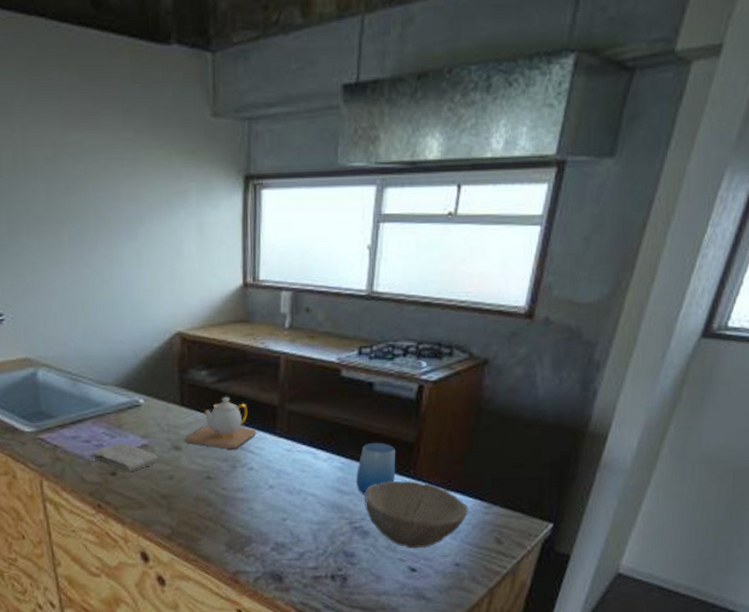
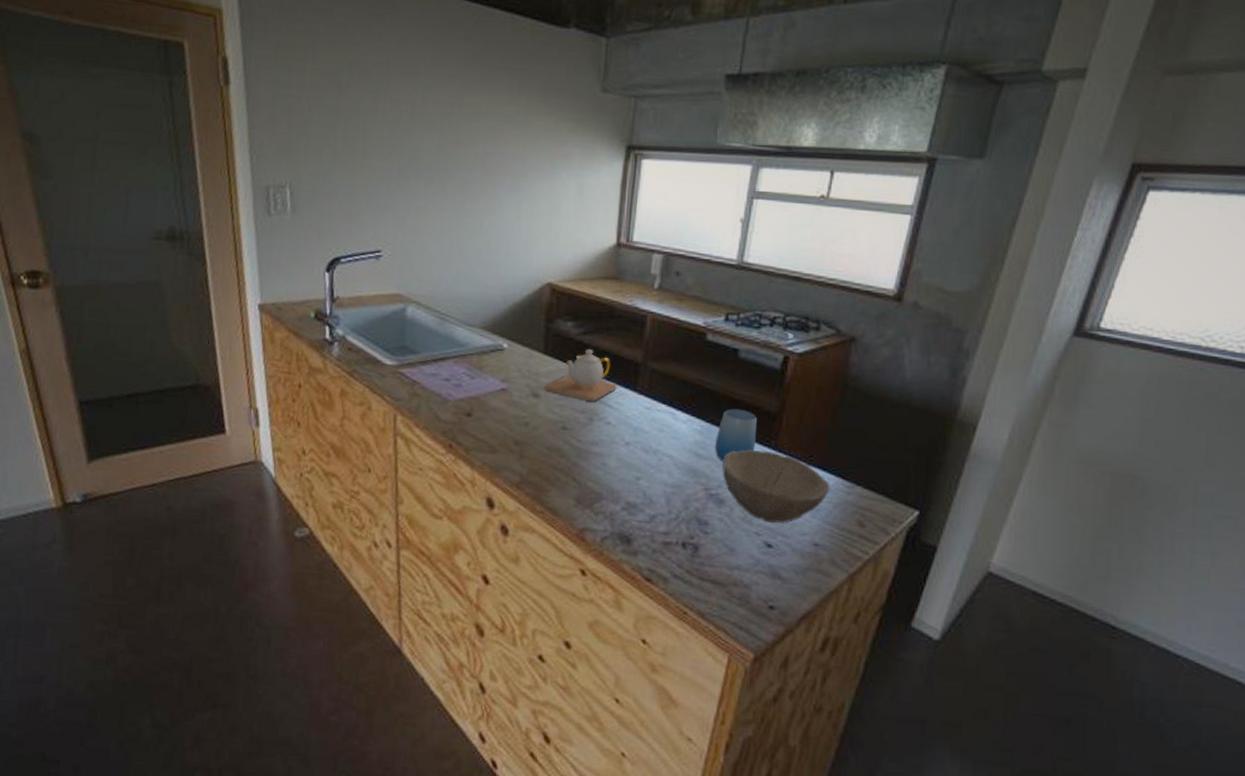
washcloth: present [91,443,159,473] -> none [448,384,516,415]

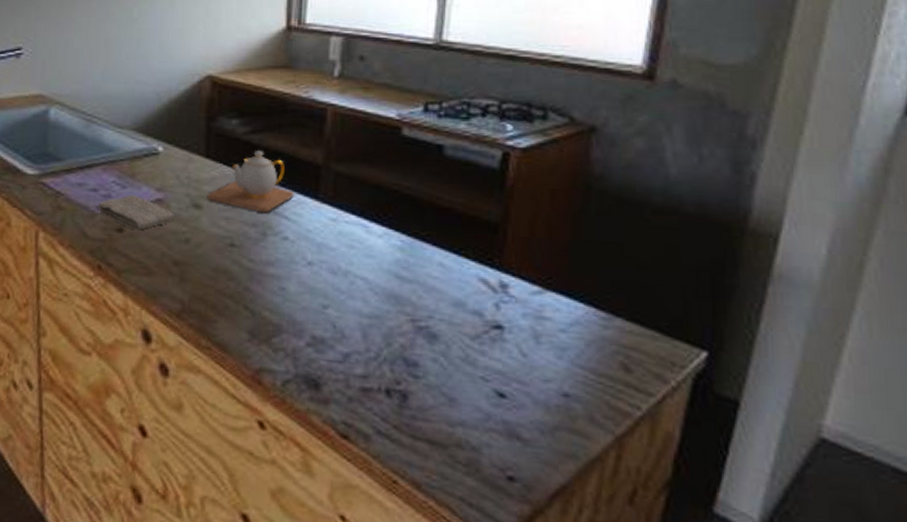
washcloth: none [448,384,516,415] -> present [96,194,175,231]
cup: present [714,408,757,462] -> none [420,218,473,286]
bowl: present [722,450,830,523] -> none [432,270,579,366]

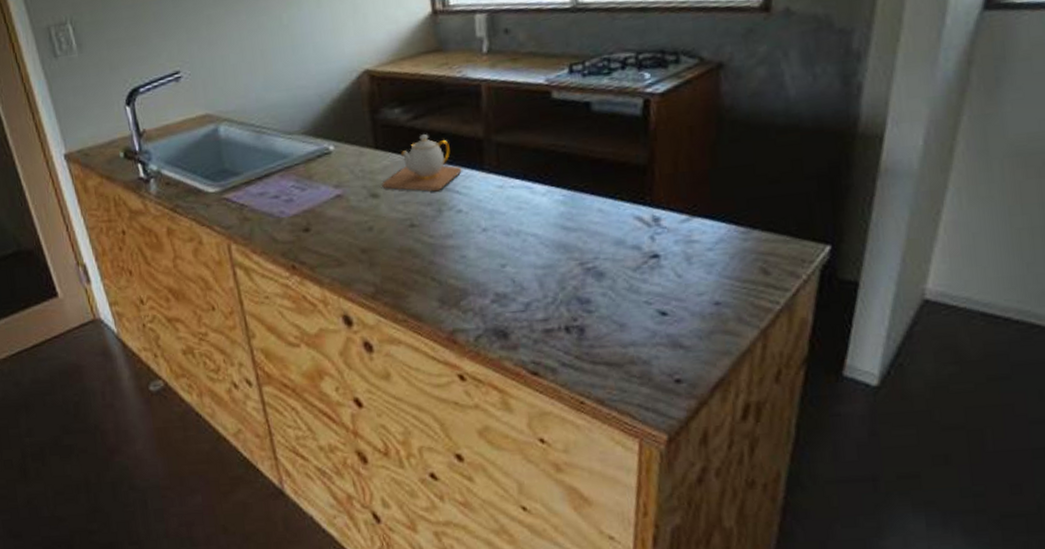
washcloth: present [96,194,175,231] -> none [281,195,356,228]

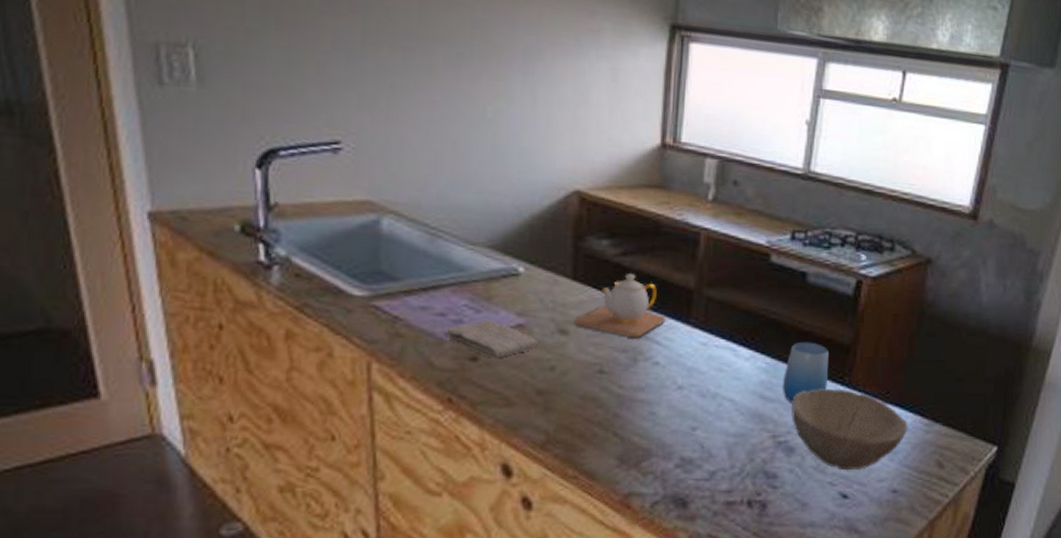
washcloth: none [281,195,356,228] -> present [444,319,538,359]
cup: none [582,168,629,231] -> present [781,341,829,404]
bowl: none [594,208,723,288] -> present [791,388,908,470]

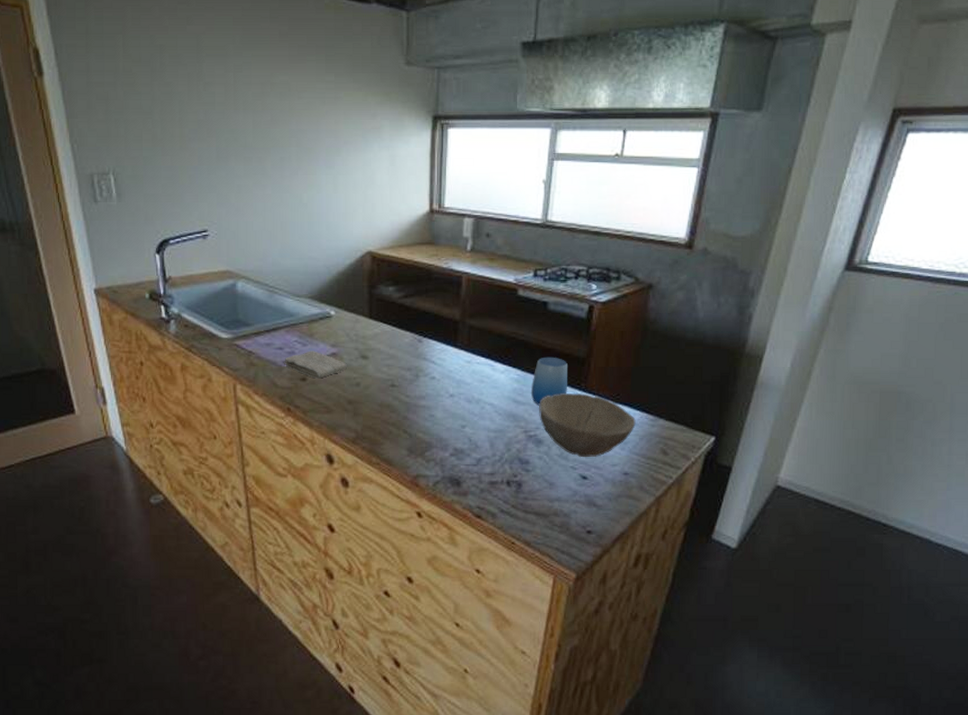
teapot: present [574,274,666,338] -> none [371,311,439,360]

